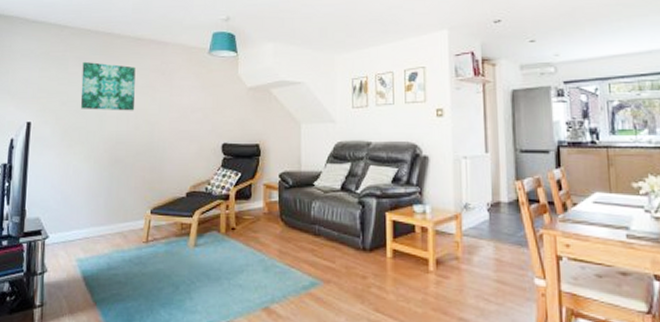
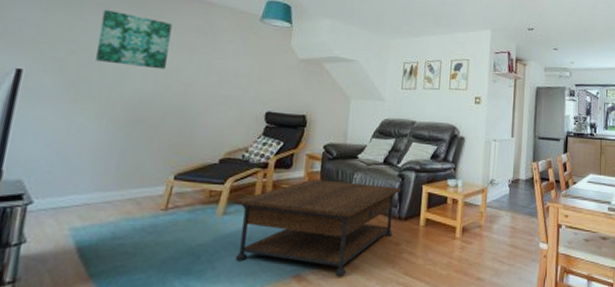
coffee table: none [200,209,363,311] -> present [231,179,402,277]

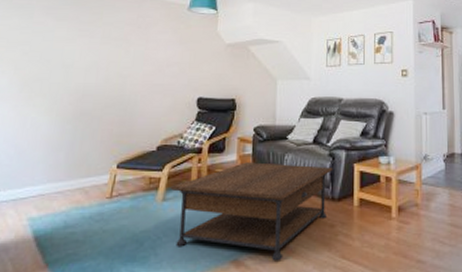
wall art: present [95,9,172,70] -> none [44,11,110,63]

